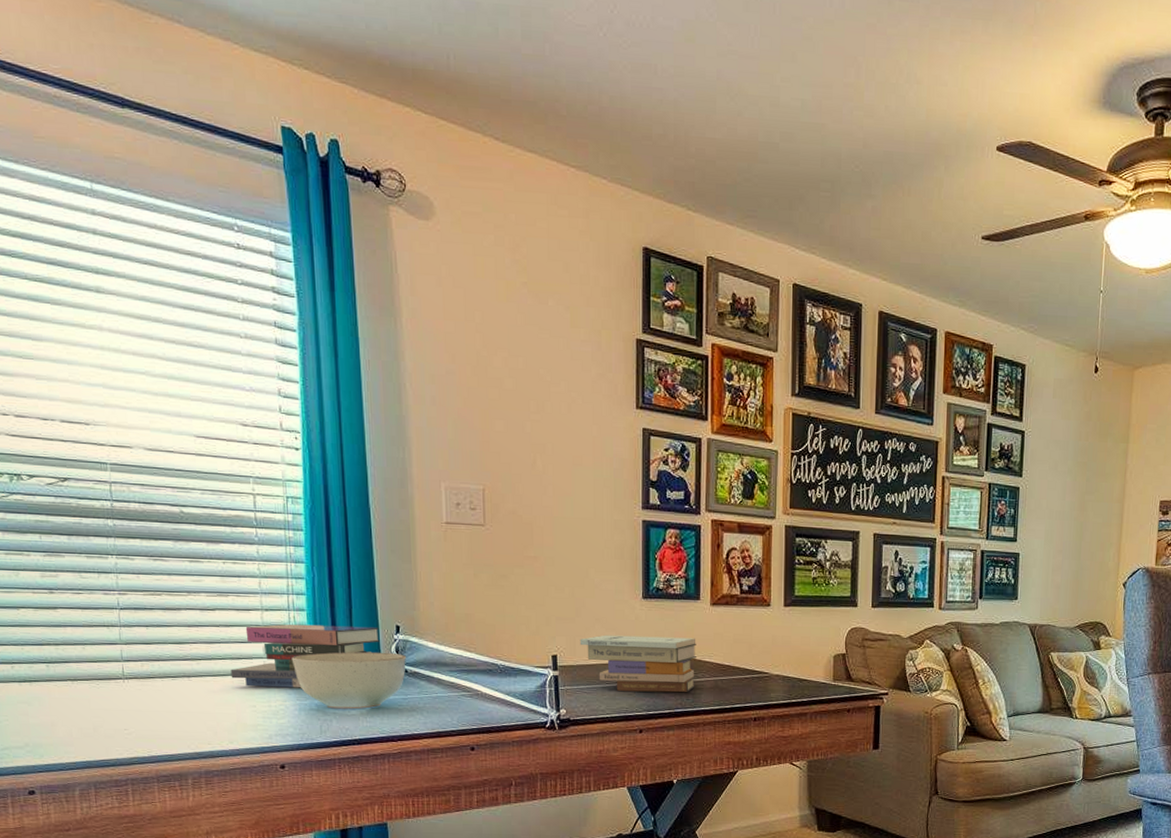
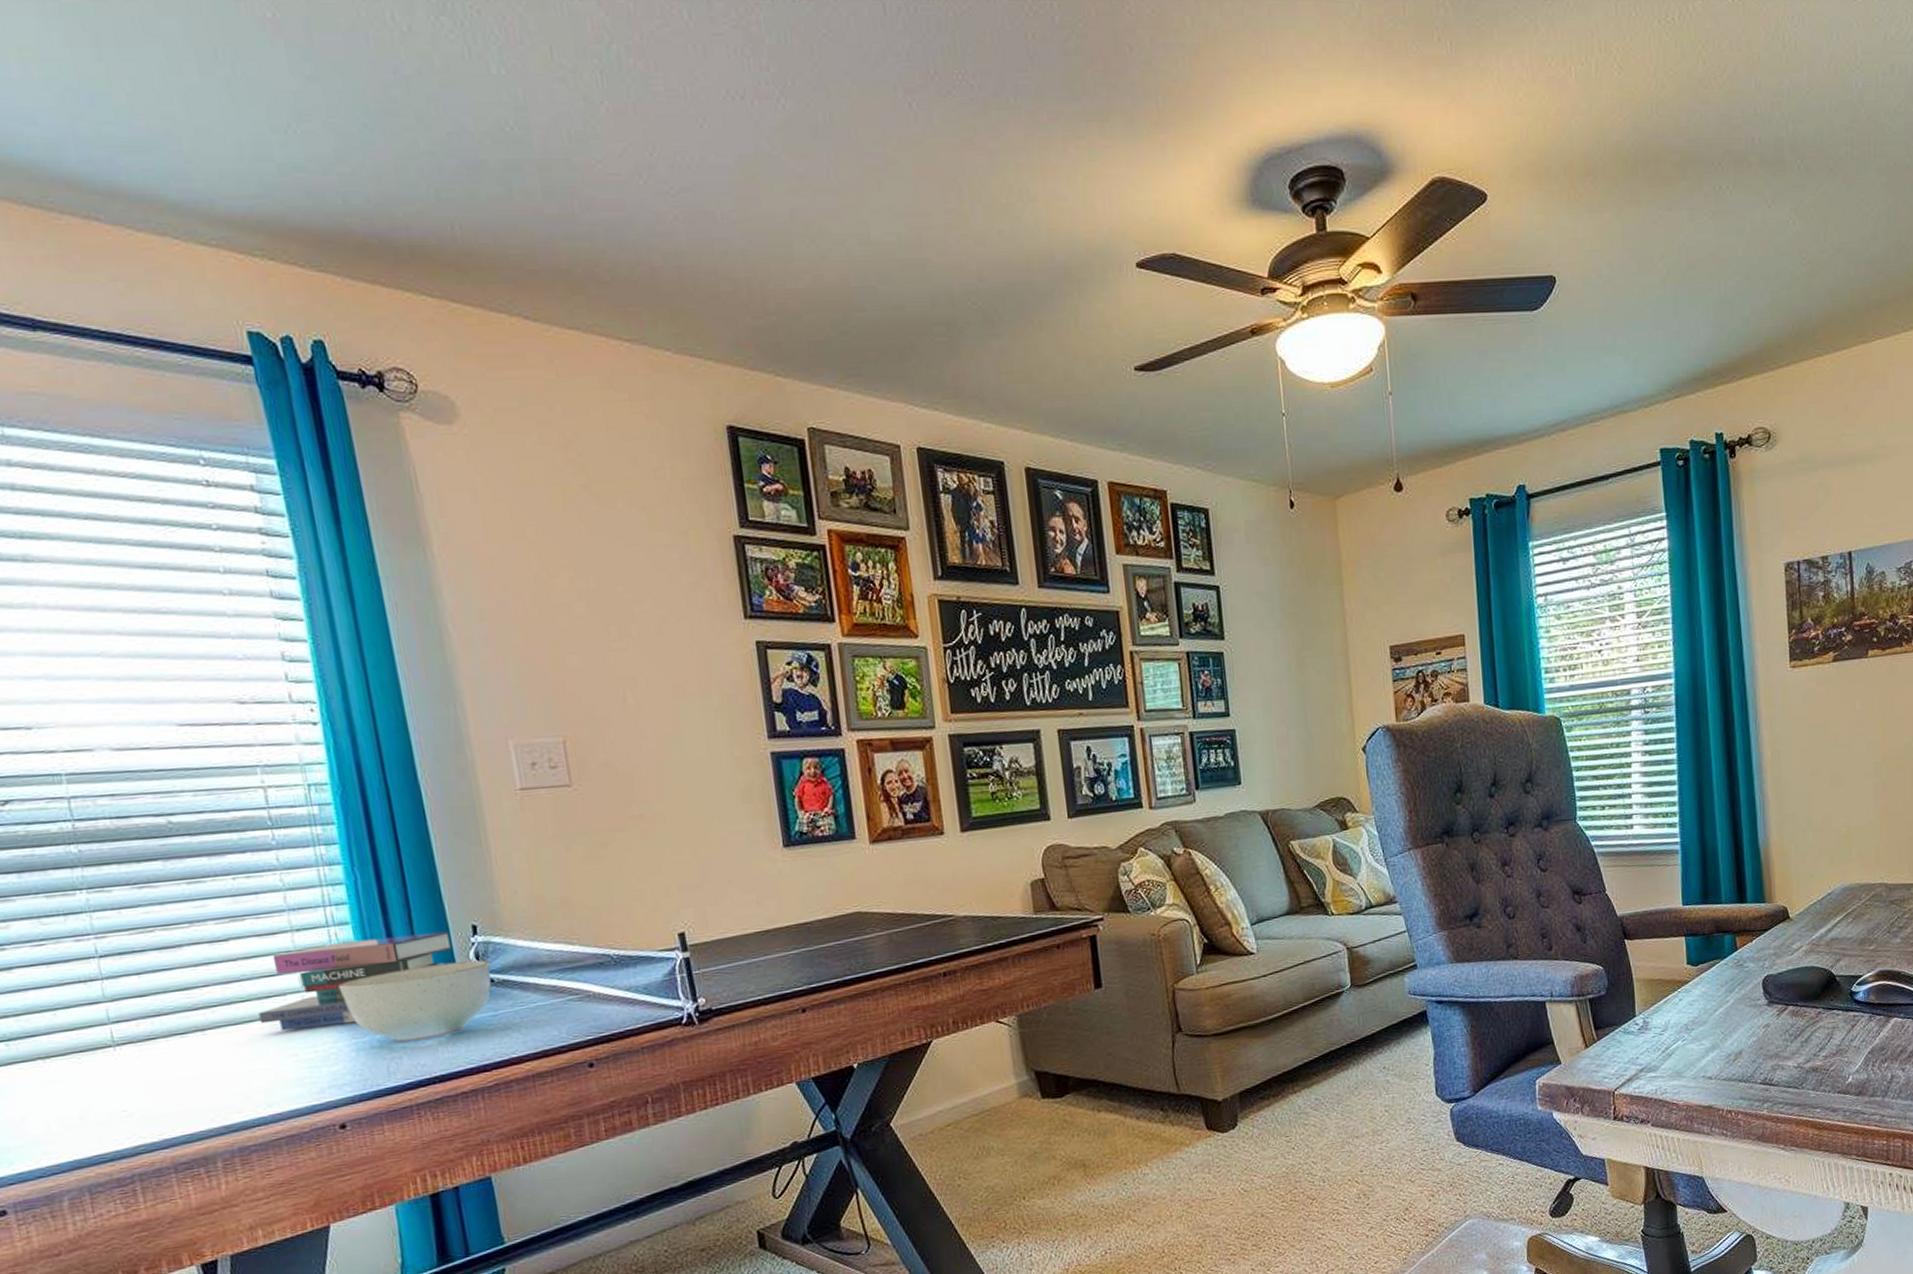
books: present [579,635,696,693] -> none [711,886,865,965]

